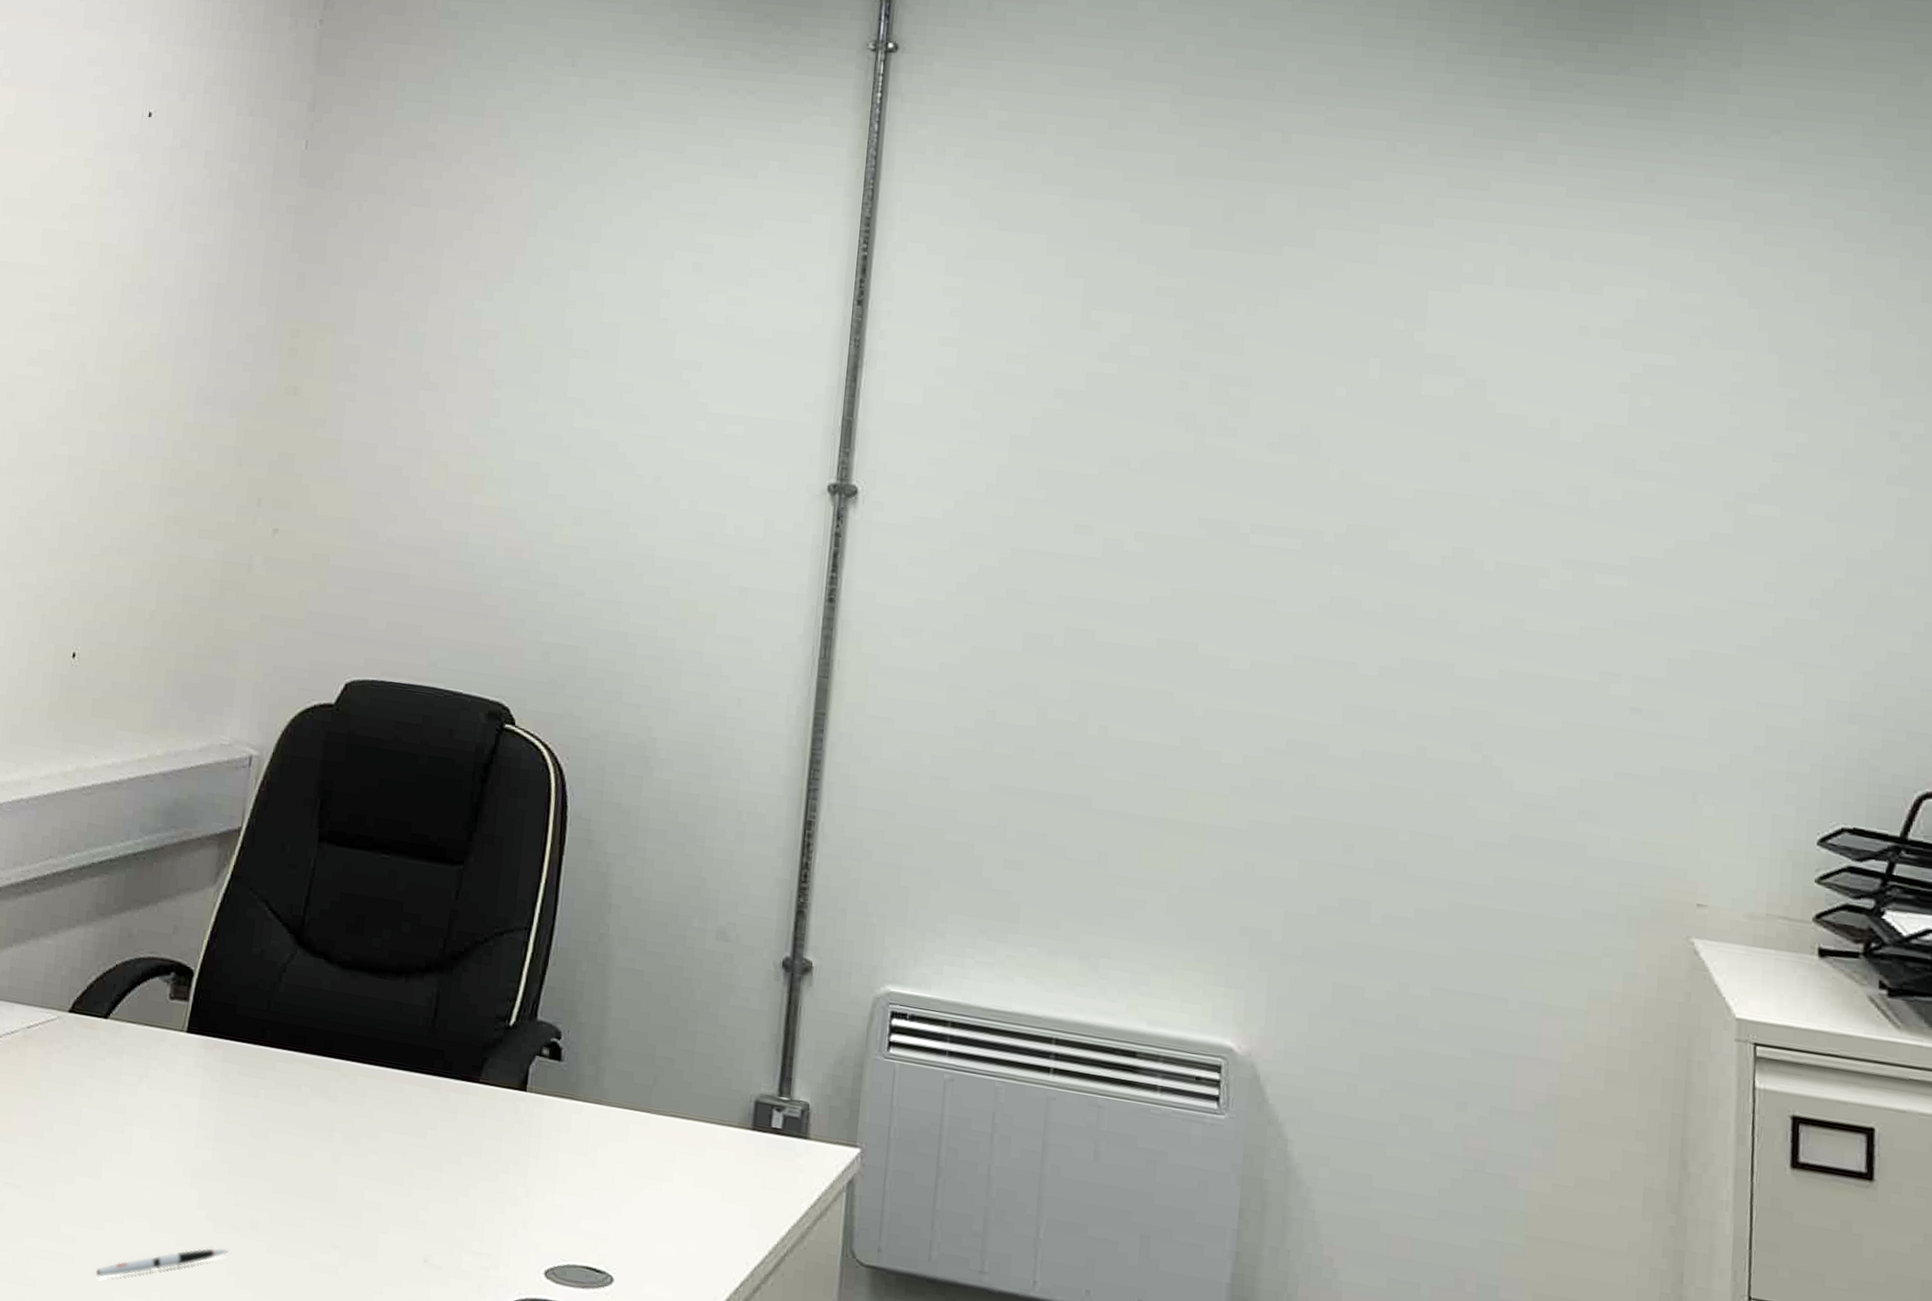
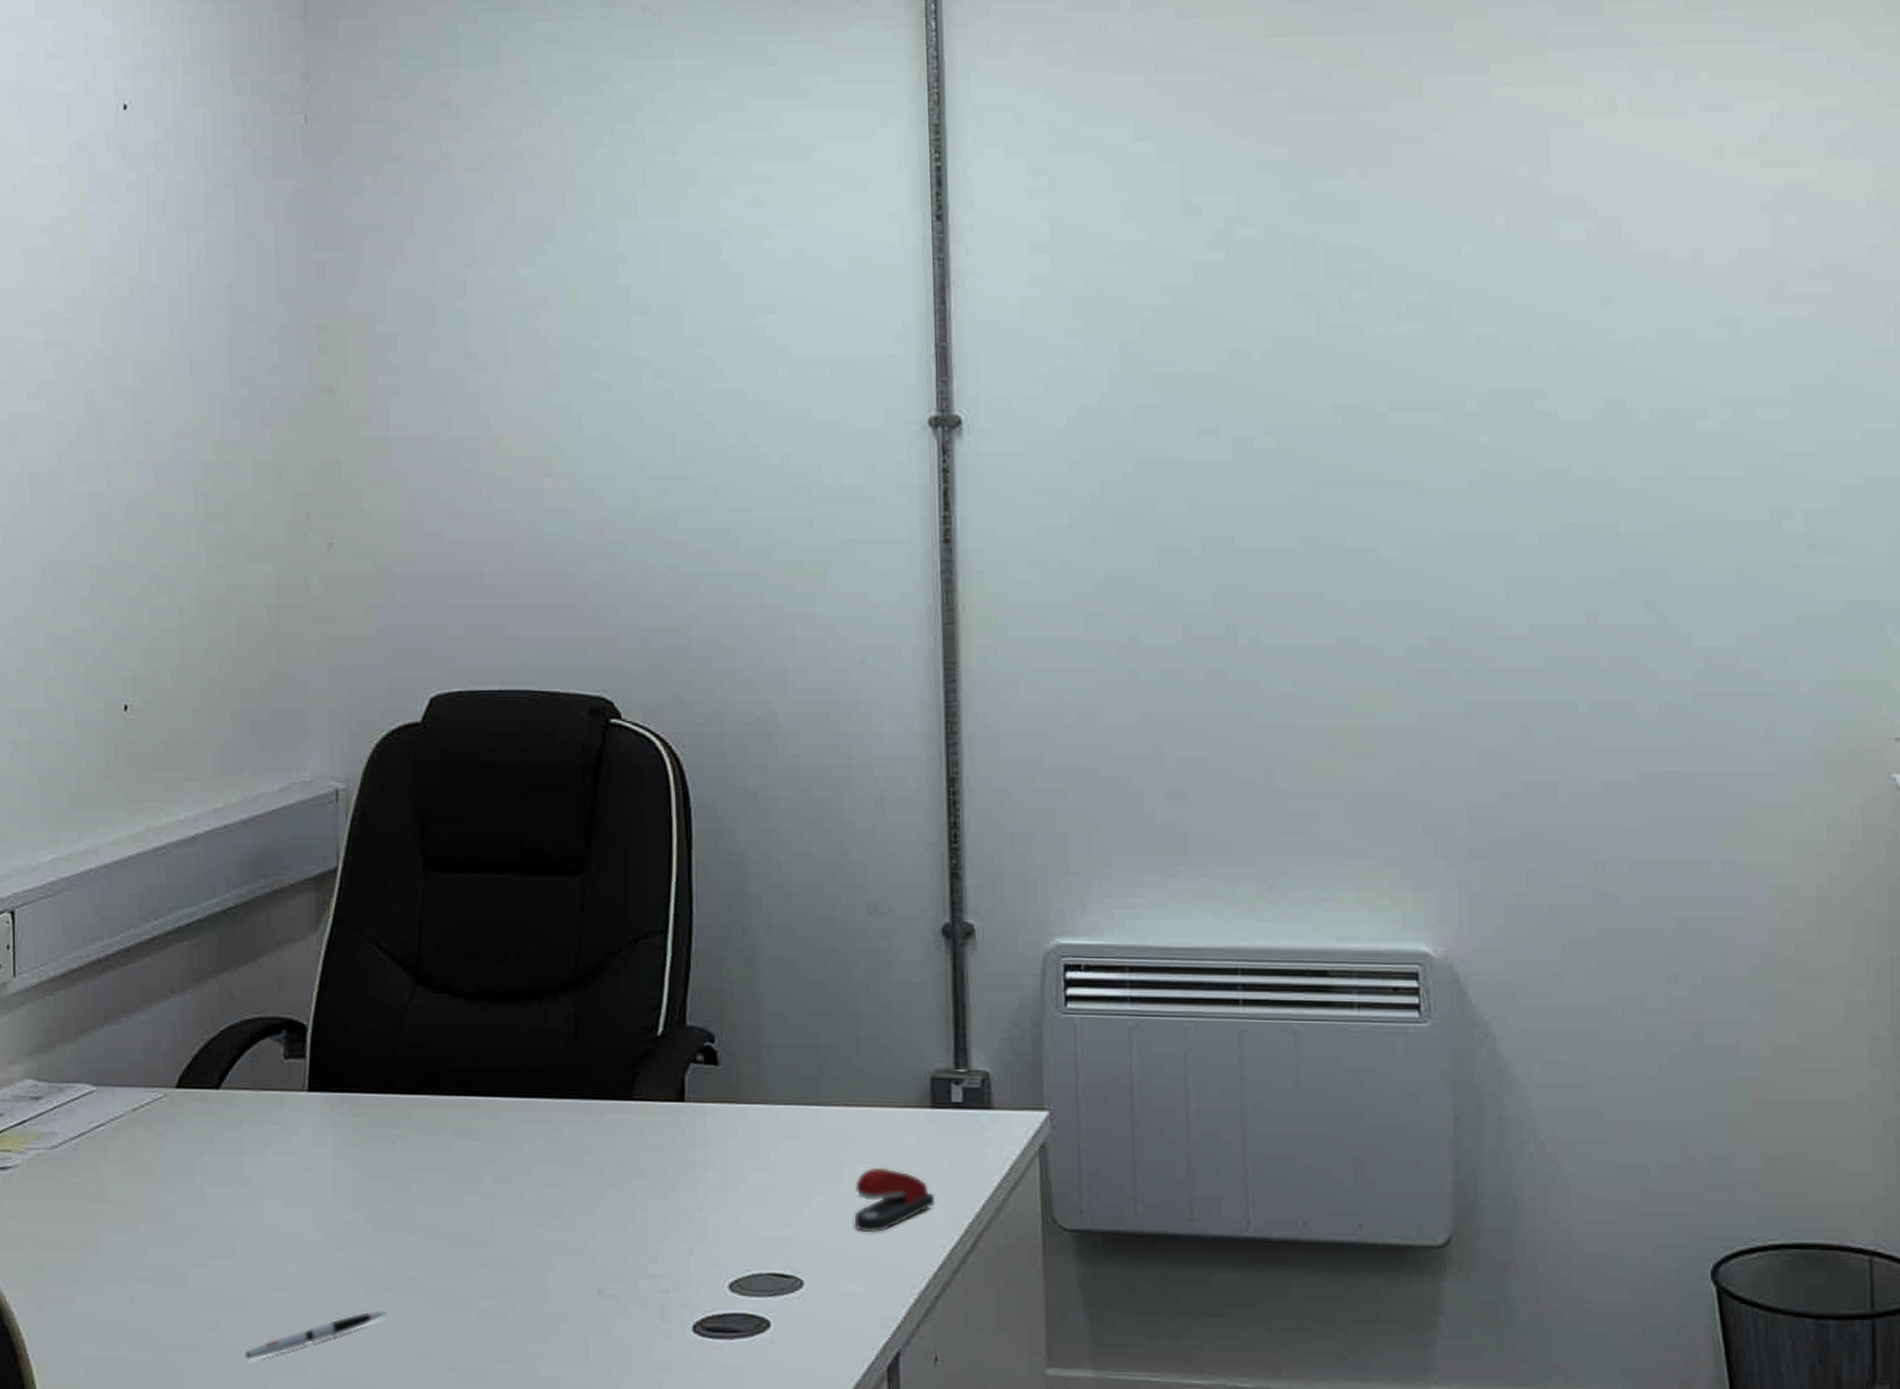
stapler: none [668,1178,745,1242] -> present [855,1167,934,1233]

